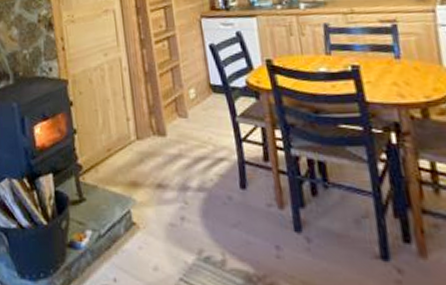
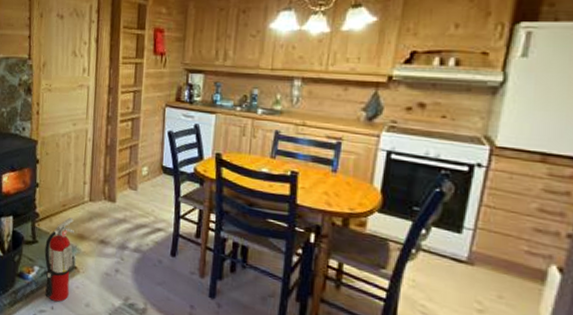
fire extinguisher: none [94,163,132,271] -> present [44,217,74,302]

